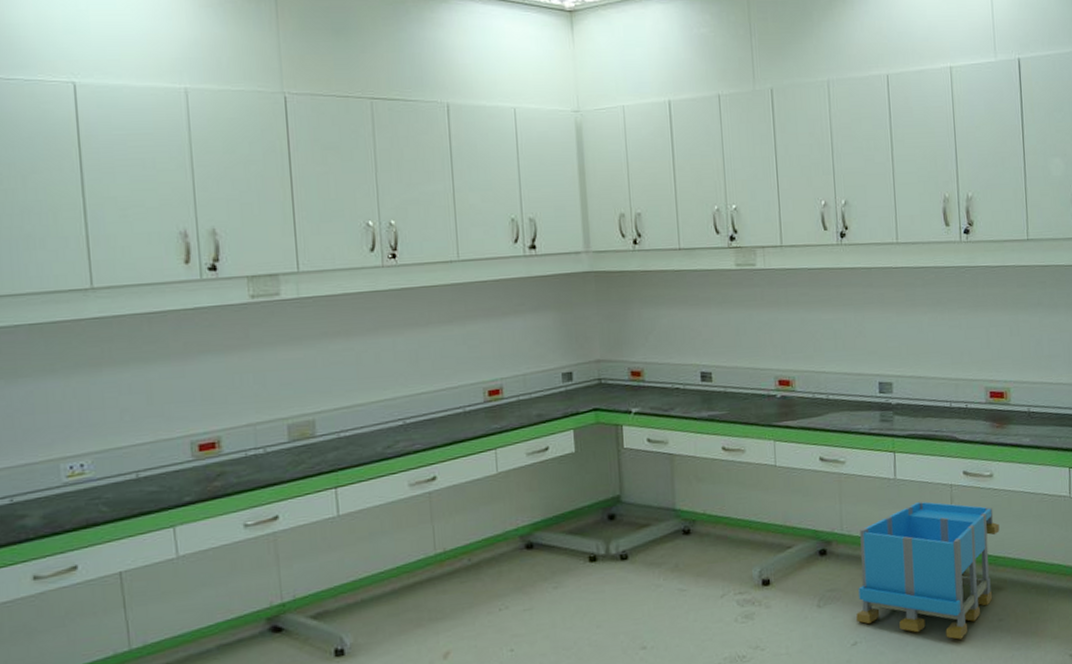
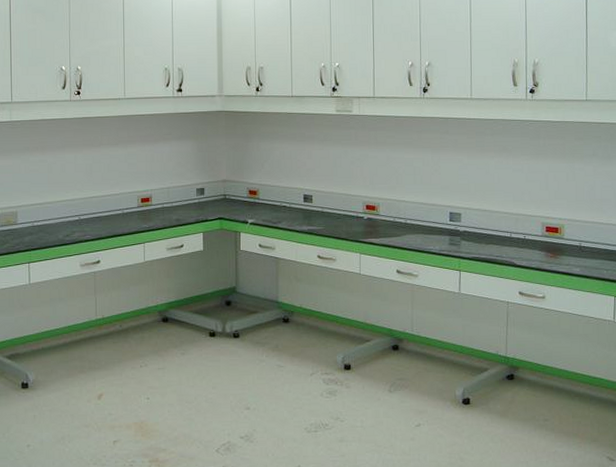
storage bin: present [856,501,1000,640] -> none [421,313,549,432]

